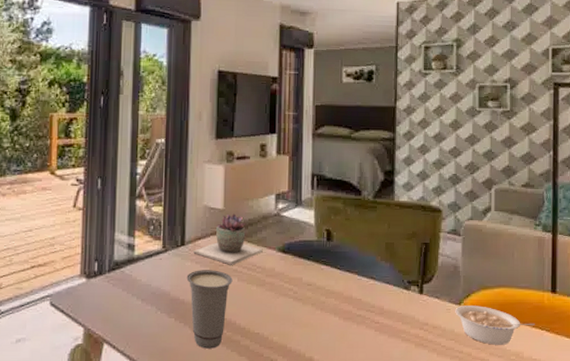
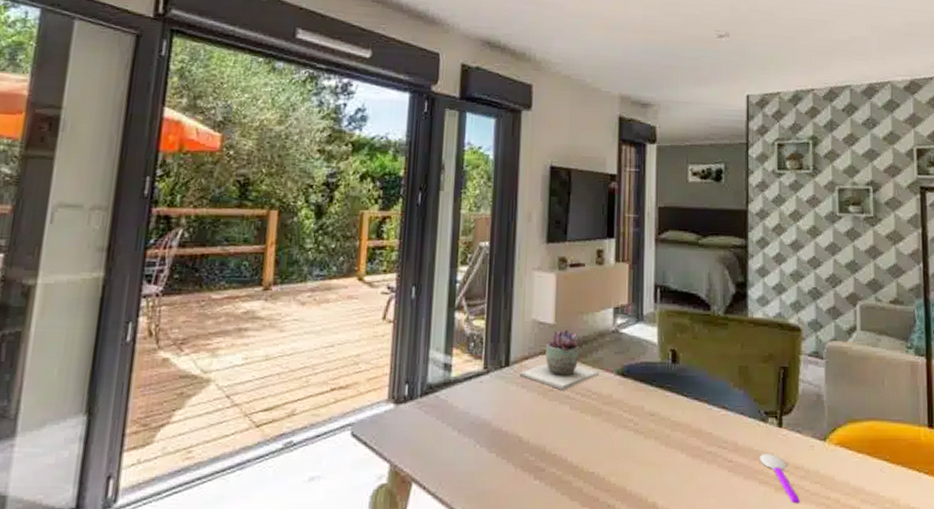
cup: present [186,270,233,349] -> none [511,395,564,491]
spoon: none [403,316,437,357] -> present [760,454,800,504]
legume: present [455,306,535,345] -> none [819,442,911,490]

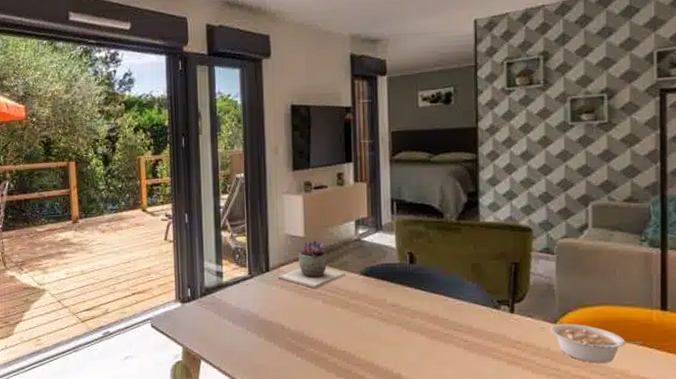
spoon: present [760,454,800,504] -> none [493,335,531,375]
legume: none [819,442,911,490] -> present [550,324,642,363]

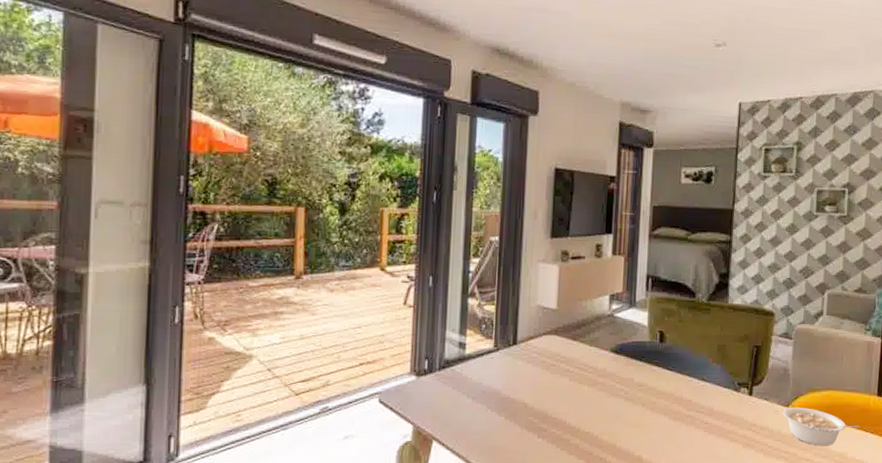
succulent plant: present [278,240,345,289] -> none [525,314,595,365]

